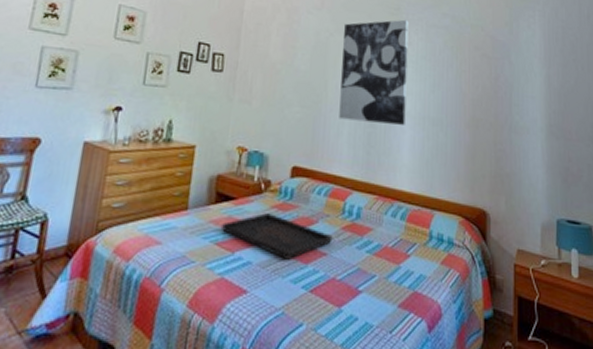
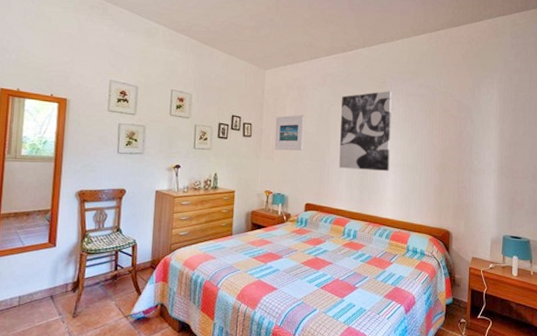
serving tray: present [221,213,333,260] -> none [256,236,336,267]
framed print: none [253,45,295,93] -> present [274,114,304,151]

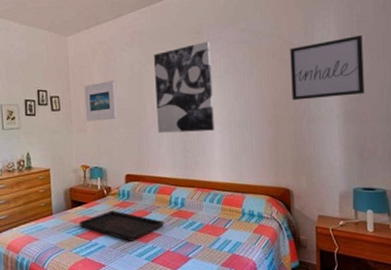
serving tray: none [256,236,336,267] -> present [78,210,164,241]
wall art: none [457,103,519,154] -> present [290,35,365,101]

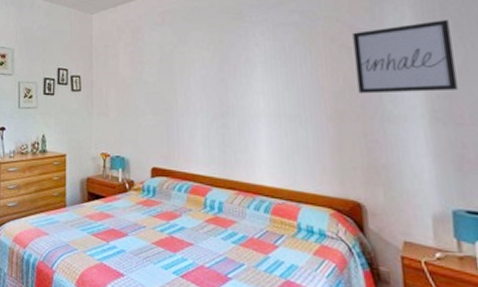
serving tray: present [78,210,164,241] -> none [95,209,197,249]
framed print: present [84,79,116,122] -> none [108,60,143,105]
wall art: present [153,41,214,134] -> none [186,22,260,123]

